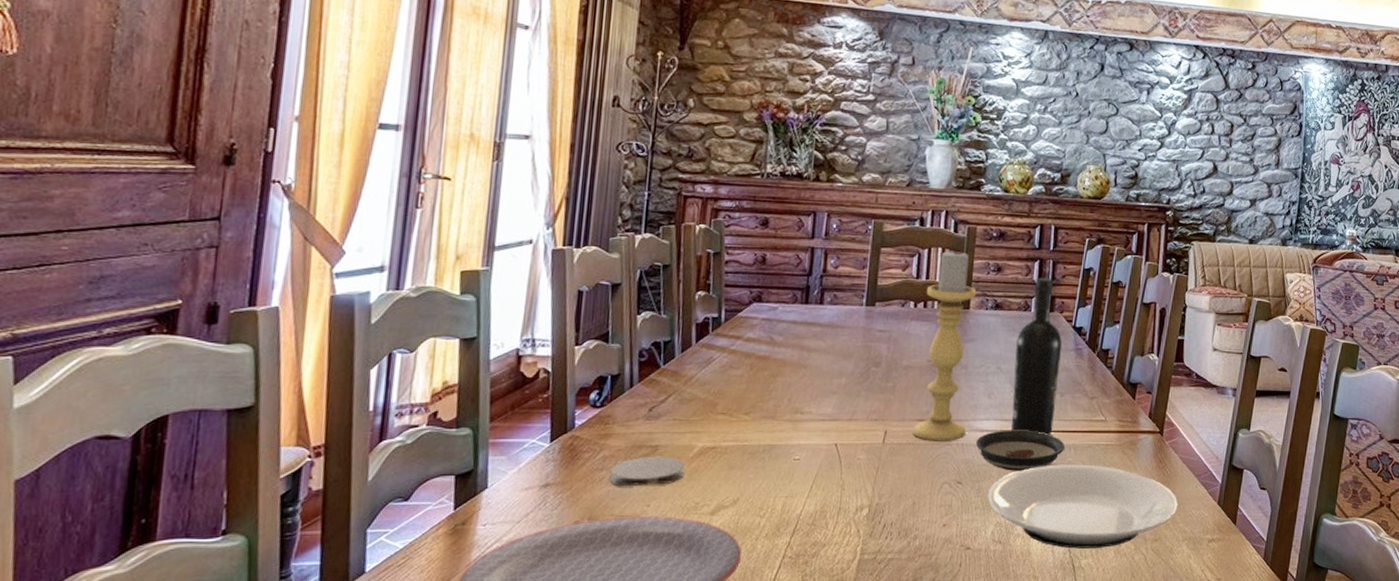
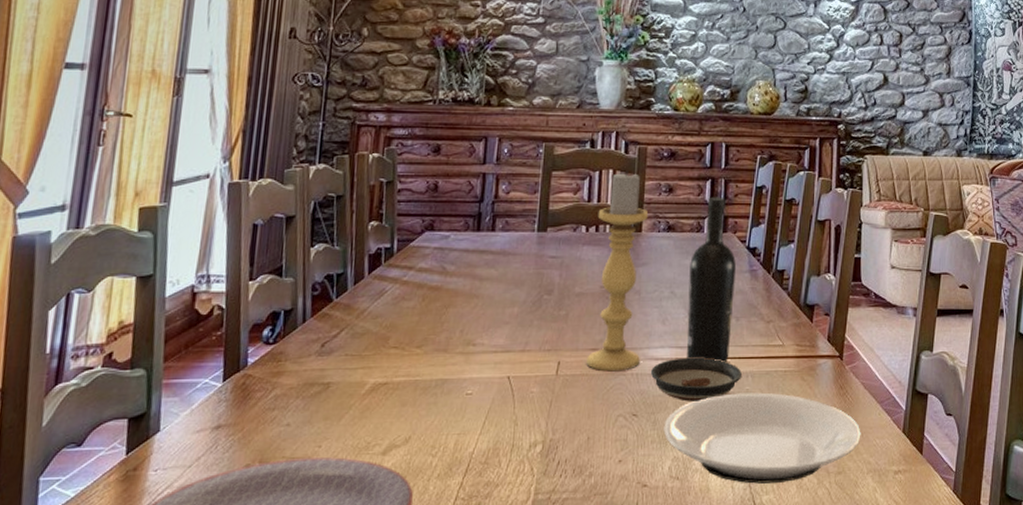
coaster: present [609,456,686,486] -> none [281,393,357,426]

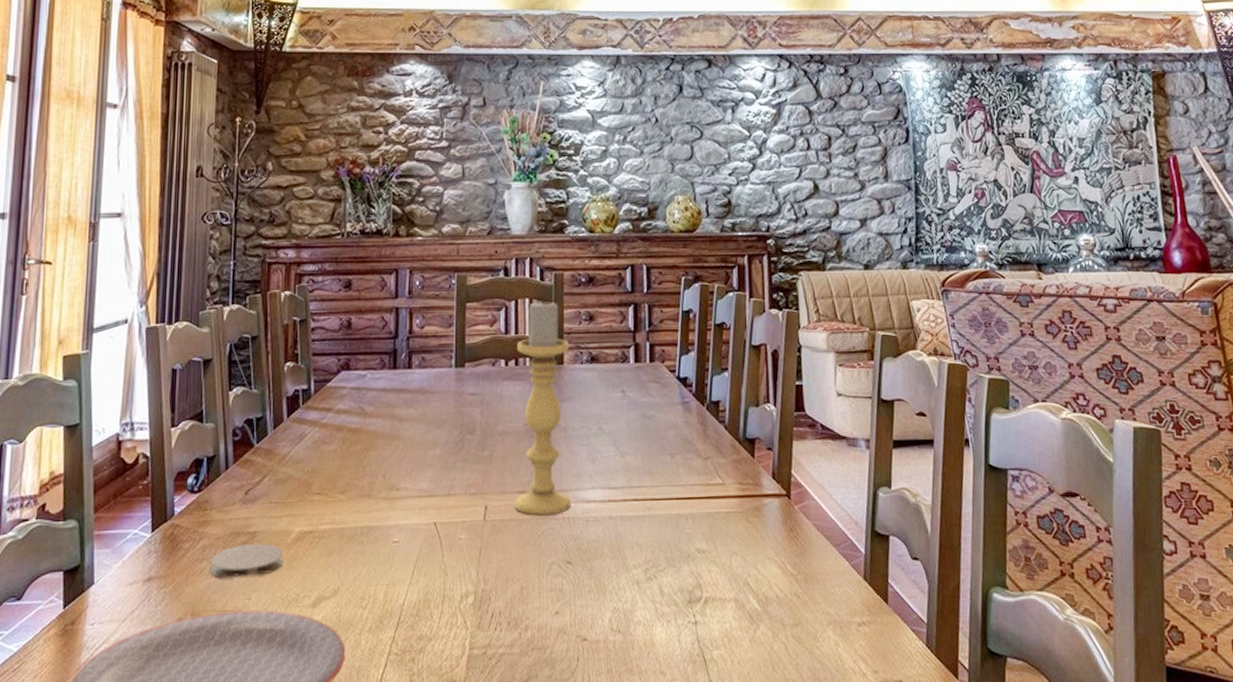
coaster: none [281,393,357,426] -> present [210,543,284,578]
saucer: present [650,357,742,402] -> none [582,499,681,547]
plate: present [663,392,861,484] -> none [601,536,817,638]
wine bottle: present [686,197,737,363] -> none [617,323,668,505]

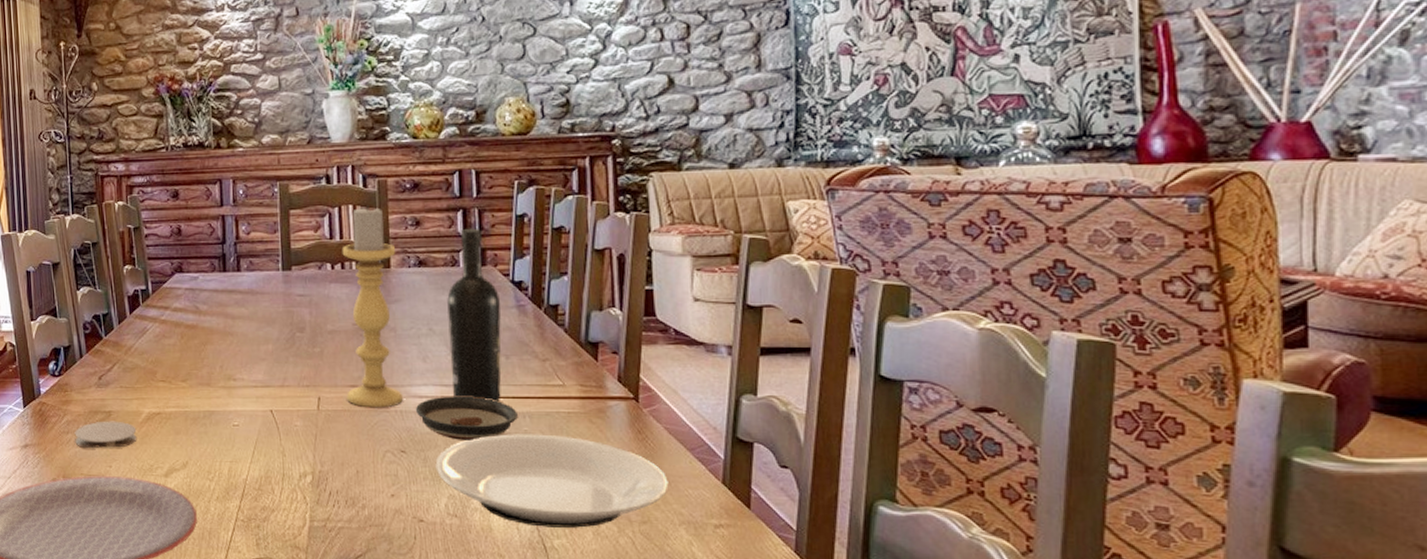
saucer: none [582,499,681,547] -> present [415,396,518,440]
plate: none [601,536,817,638] -> present [435,434,669,528]
wine bottle: none [617,323,668,505] -> present [447,228,501,403]

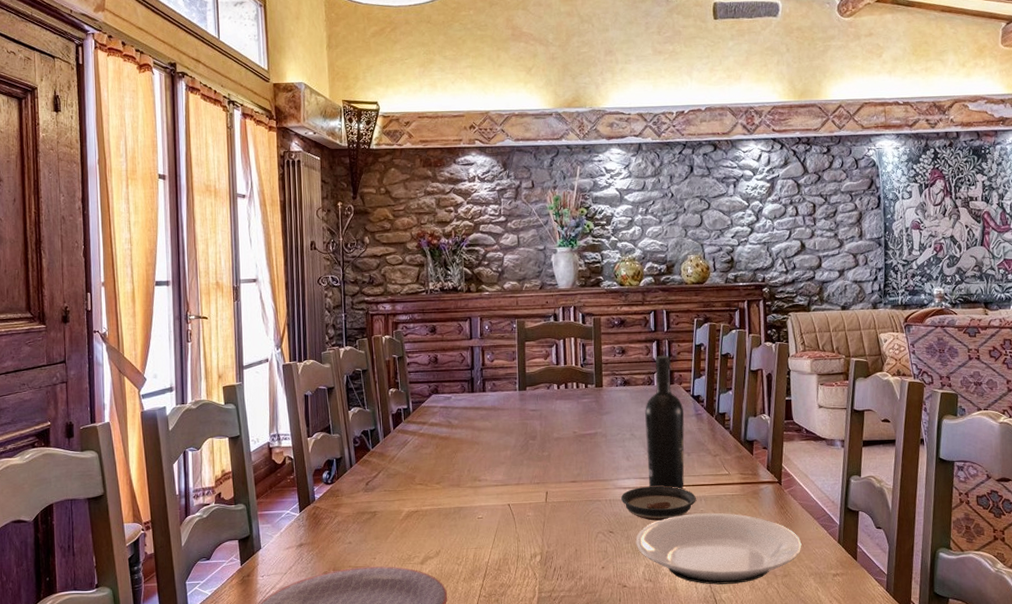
coaster: present [74,421,137,448] -> none [344,519,398,544]
candle holder: present [341,205,403,408] -> none [565,338,611,499]

